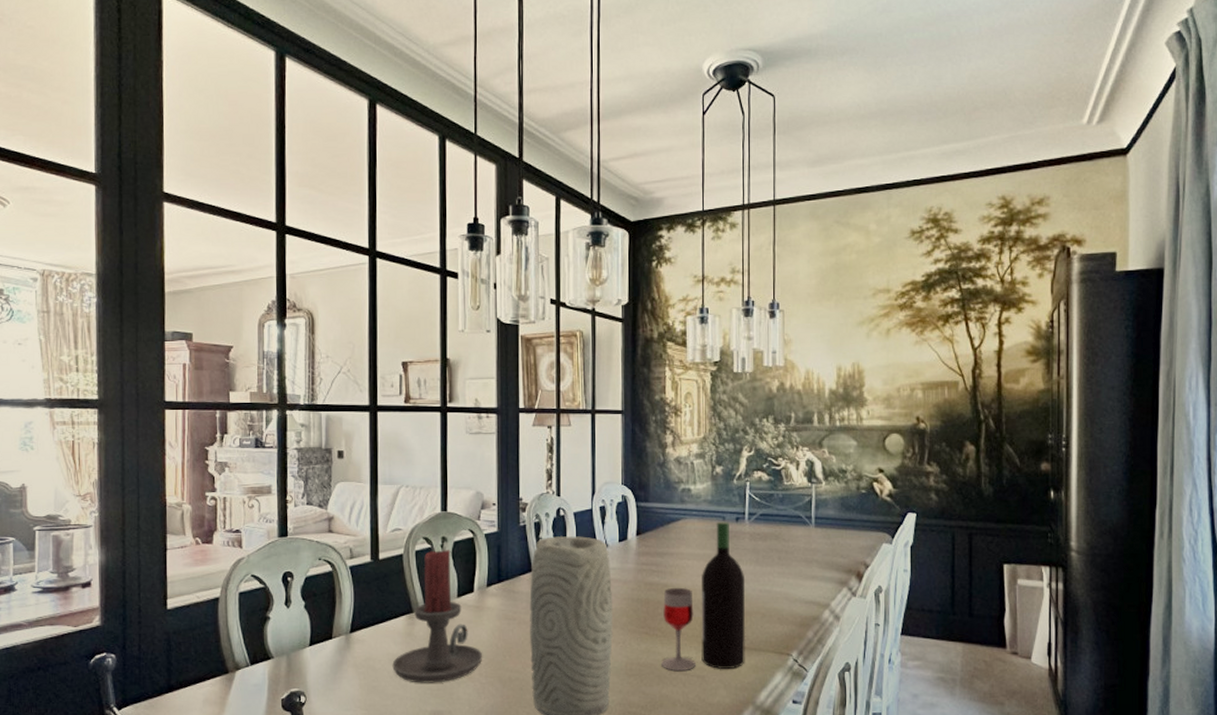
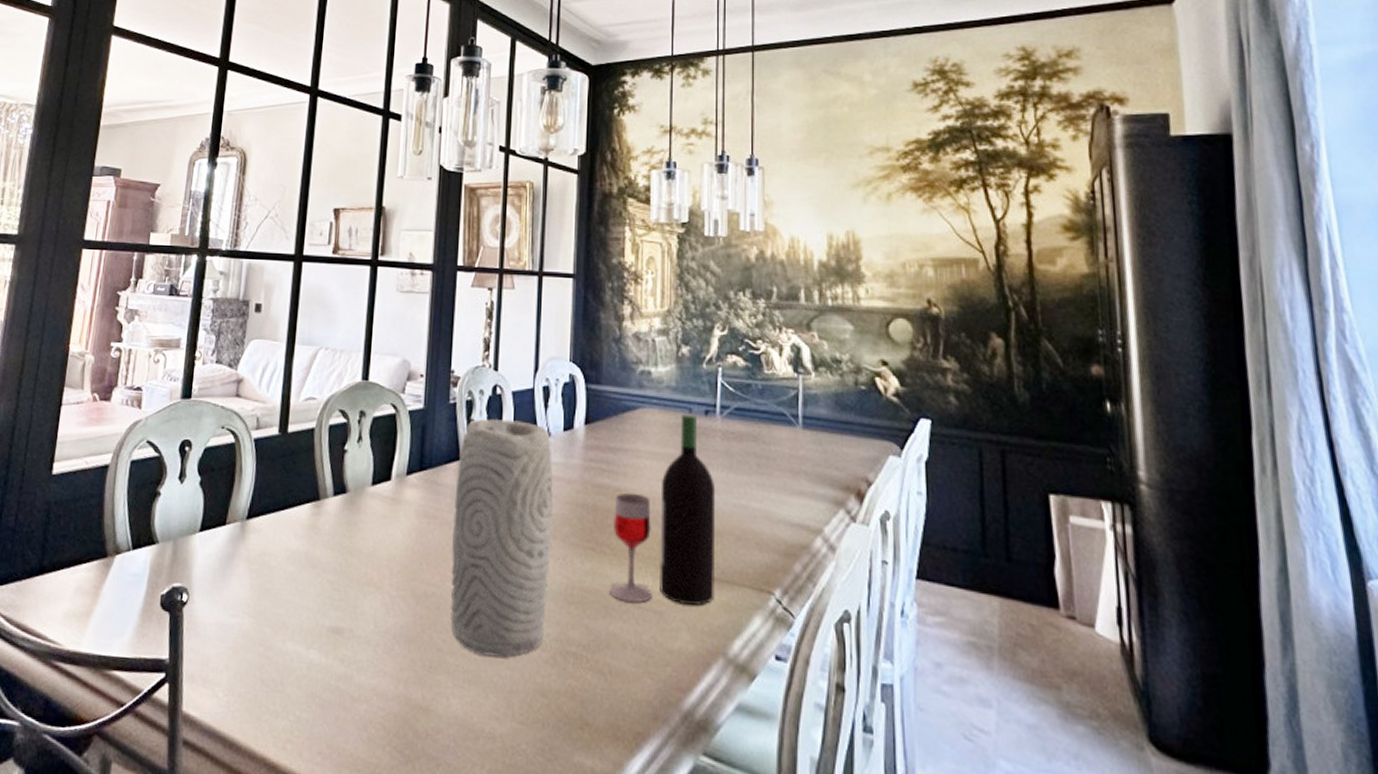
candle holder: present [392,550,483,683] -> none [290,426,396,591]

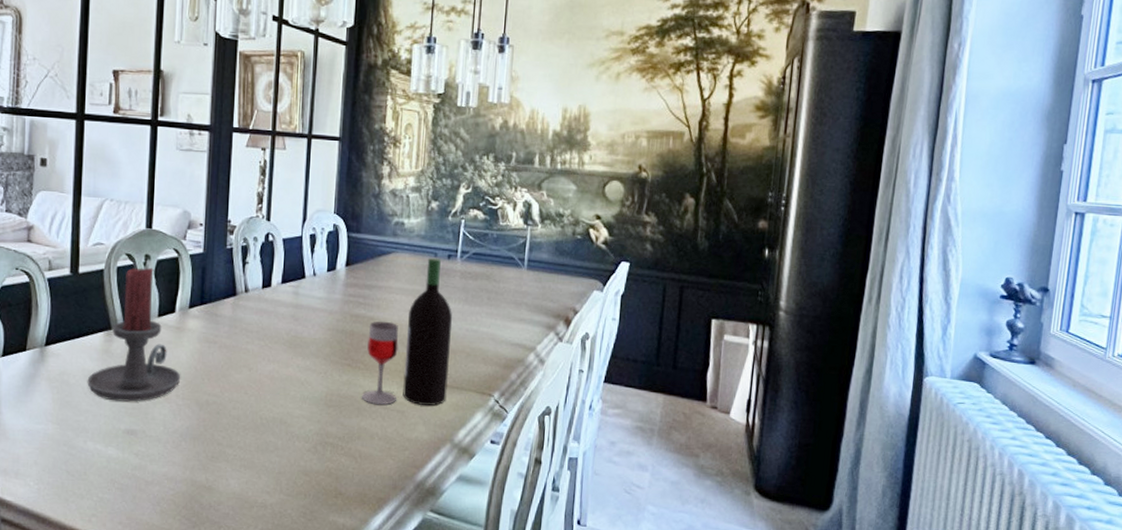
candle holder: none [290,426,396,591] -> present [87,268,181,402]
vase: present [450,419,554,658] -> none [228,261,318,448]

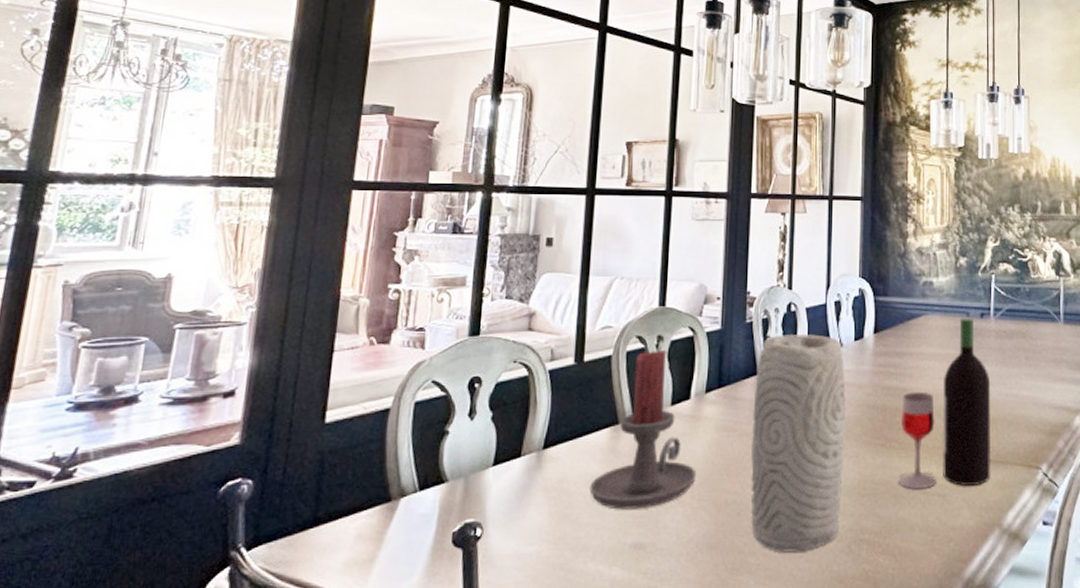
vase: none [228,261,318,448] -> present [750,334,847,553]

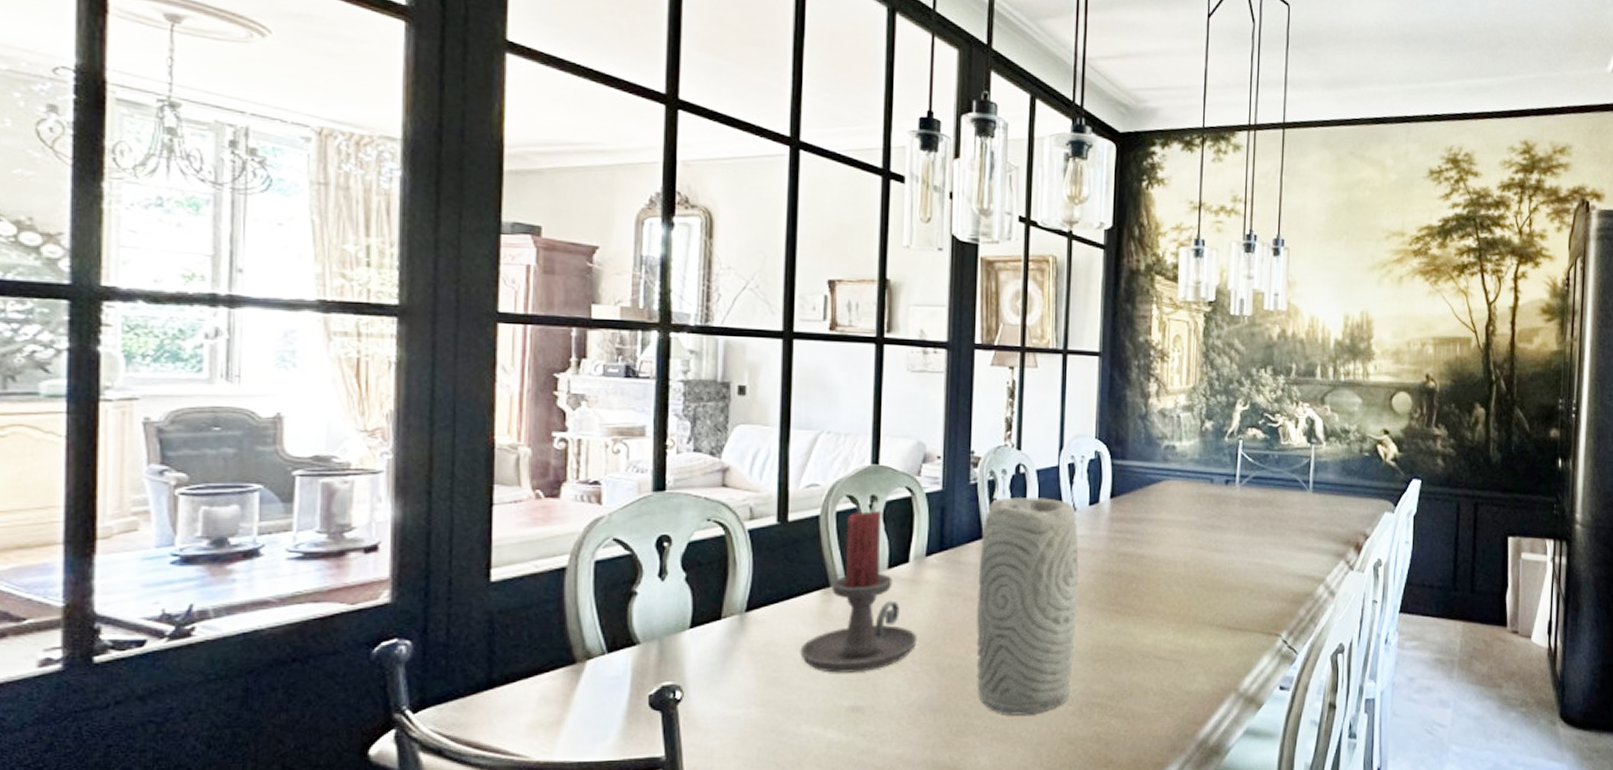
wine bottle: present [899,317,992,489] -> none [1133,484,1232,654]

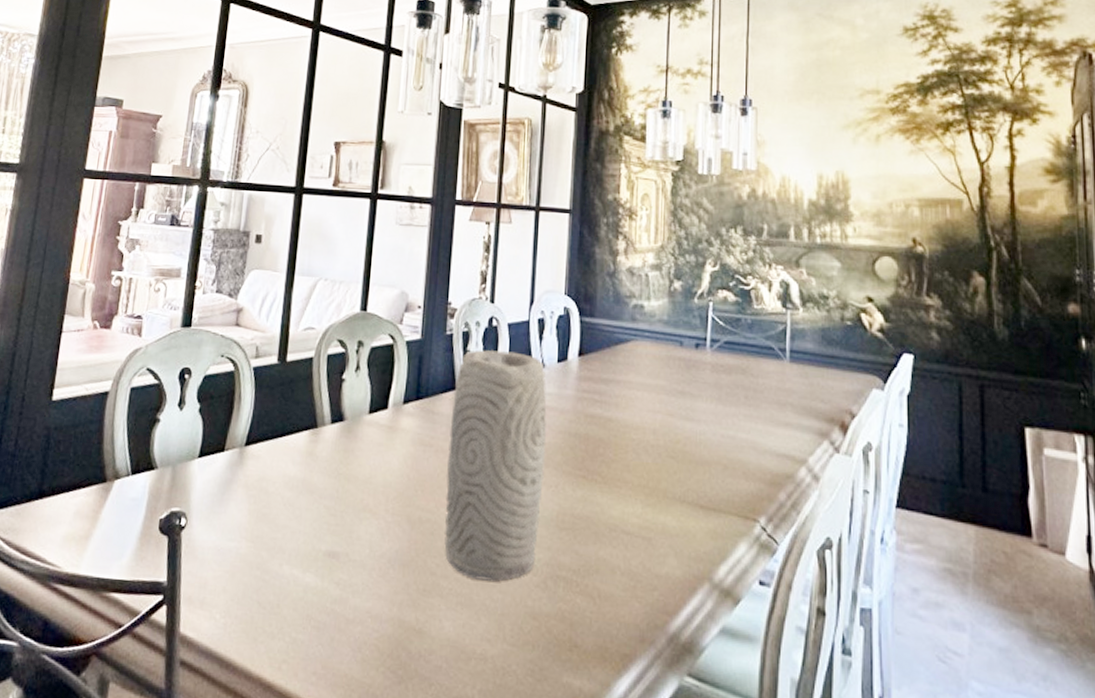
candle holder: present [800,511,918,673] -> none [287,356,392,517]

